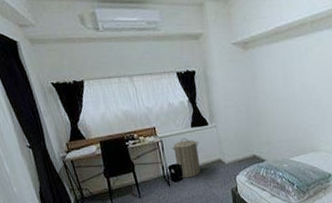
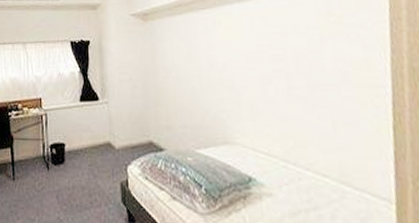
laundry hamper: present [171,138,200,178] -> none [55,114,87,162]

